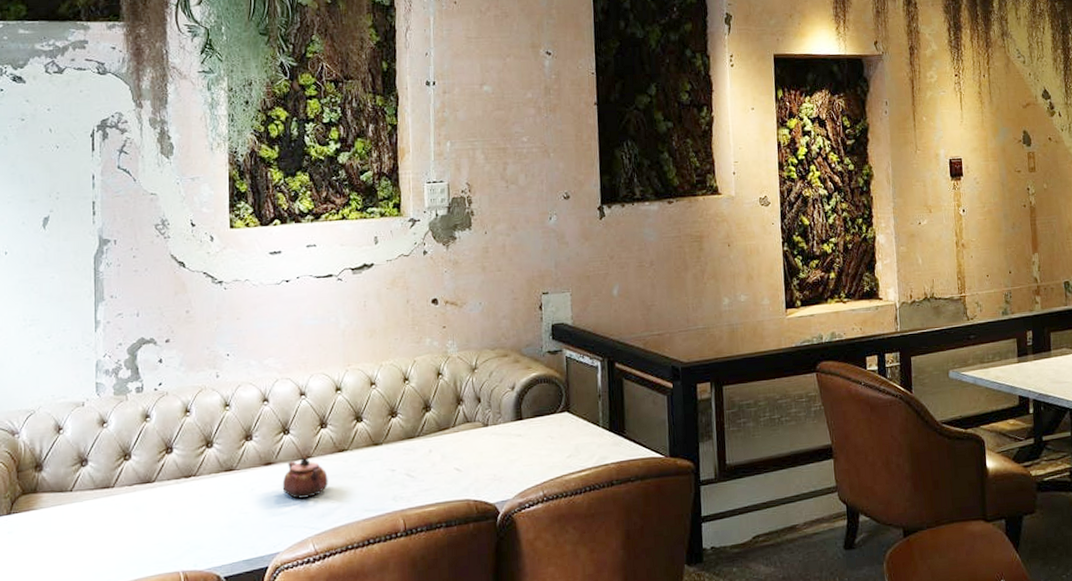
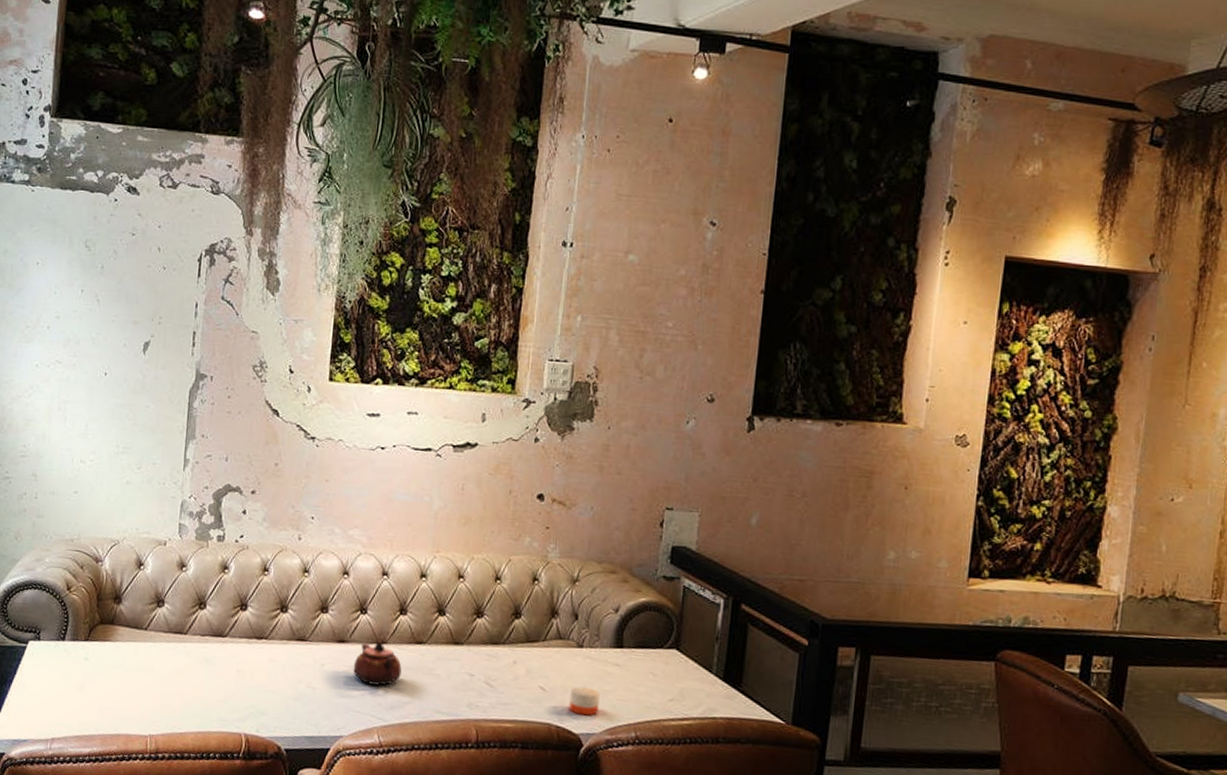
candle: none [482,460,509,486] -> present [569,686,600,716]

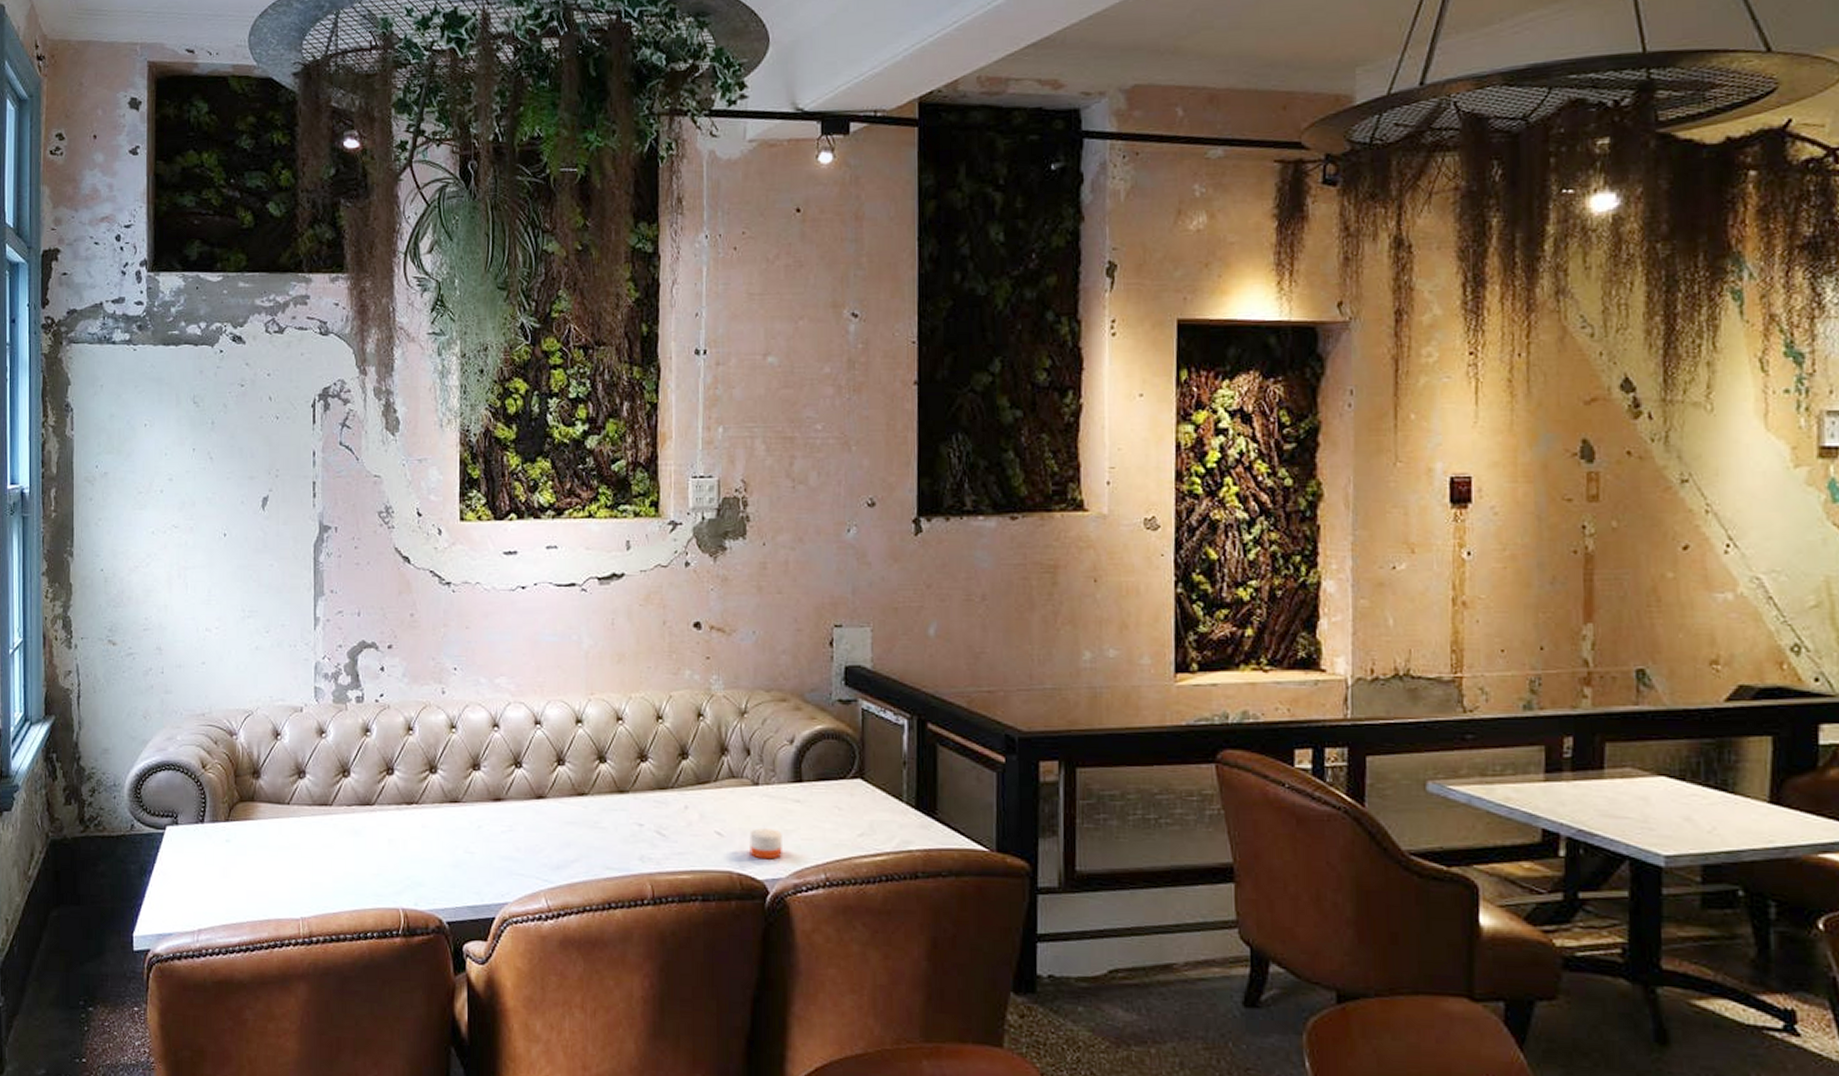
teapot: present [353,640,402,686] -> none [512,795,565,845]

